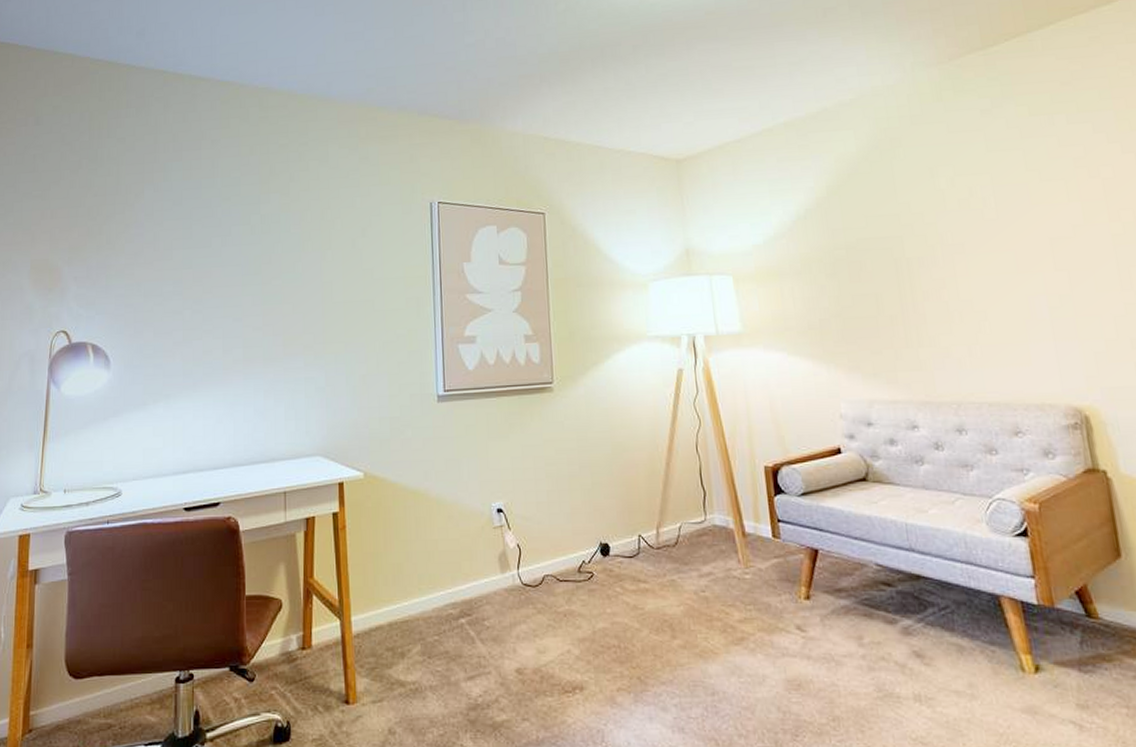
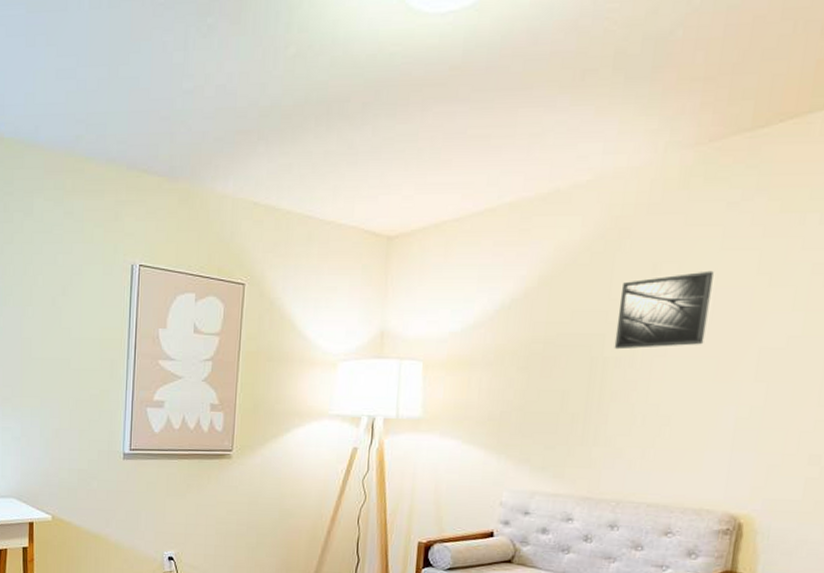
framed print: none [906,171,997,250] -> present [614,270,714,350]

